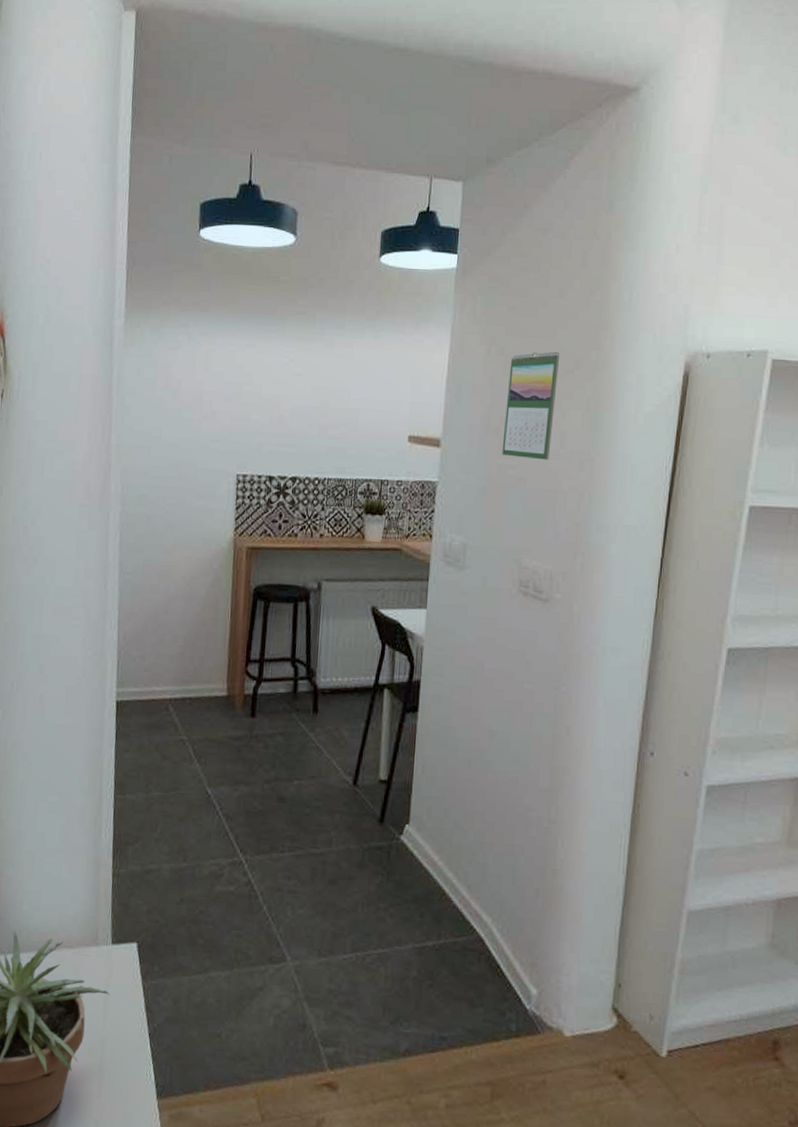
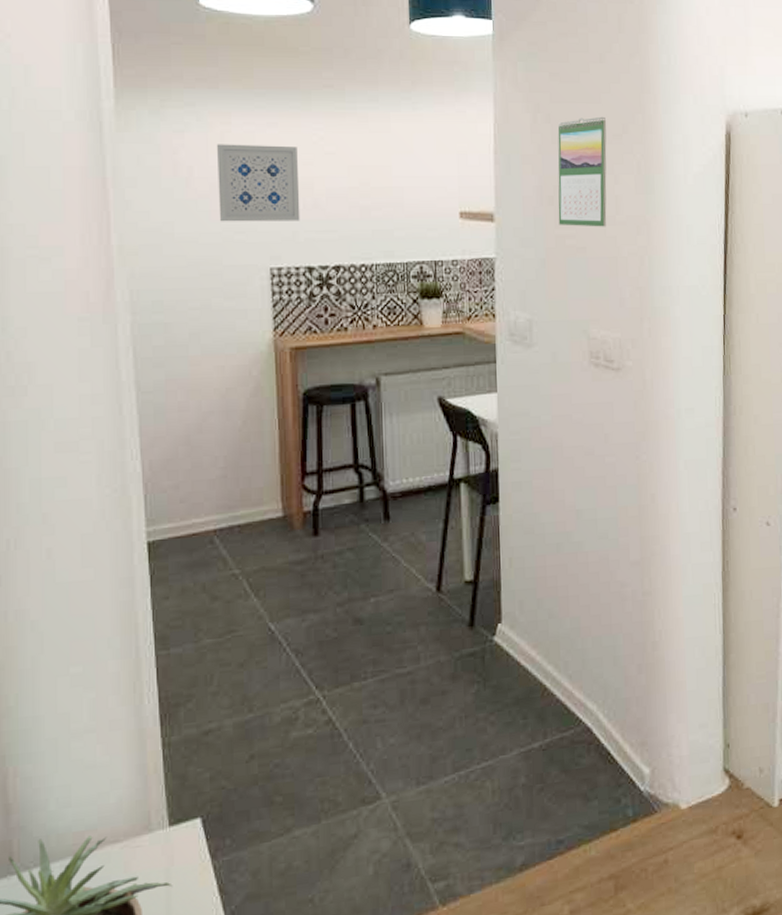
wall art: none [199,361,270,434] -> present [217,144,300,222]

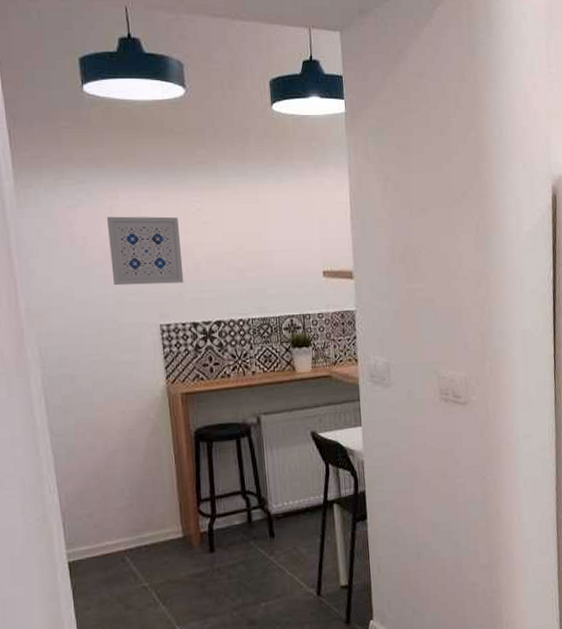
calendar: present [557,116,607,227] -> none [405,183,451,281]

